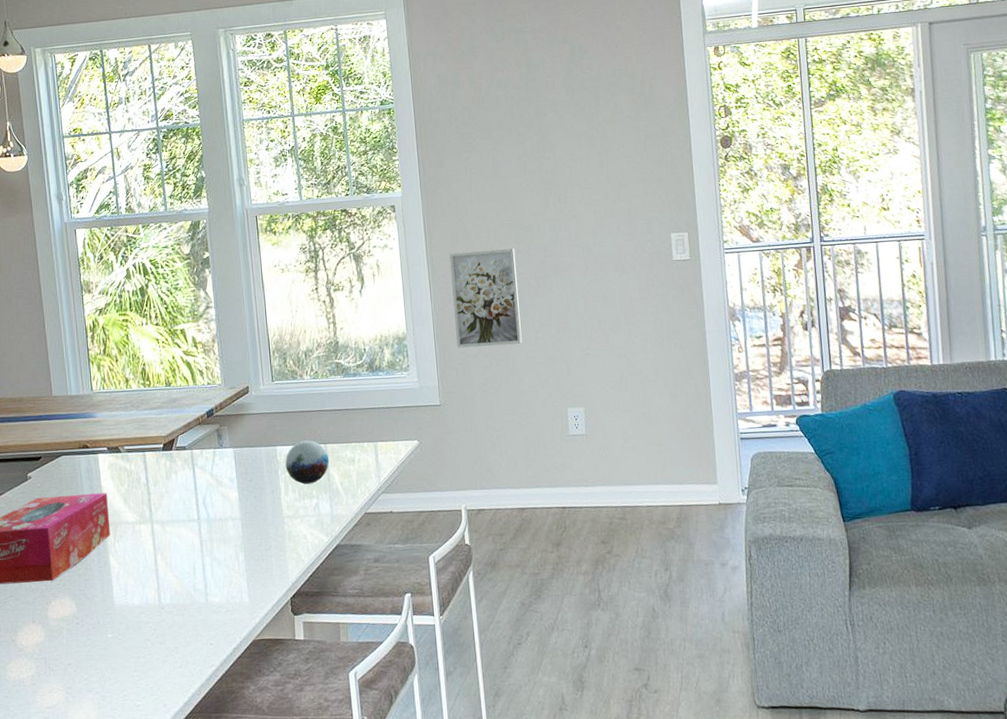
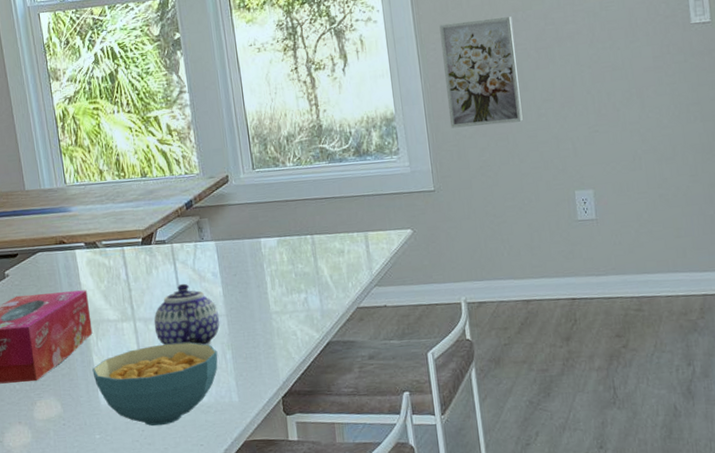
cereal bowl: none [108,544,231,626] -> present [92,342,218,427]
teapot: none [171,488,234,548] -> present [154,283,220,346]
decorative orb: present [285,440,330,485] -> none [270,231,317,278]

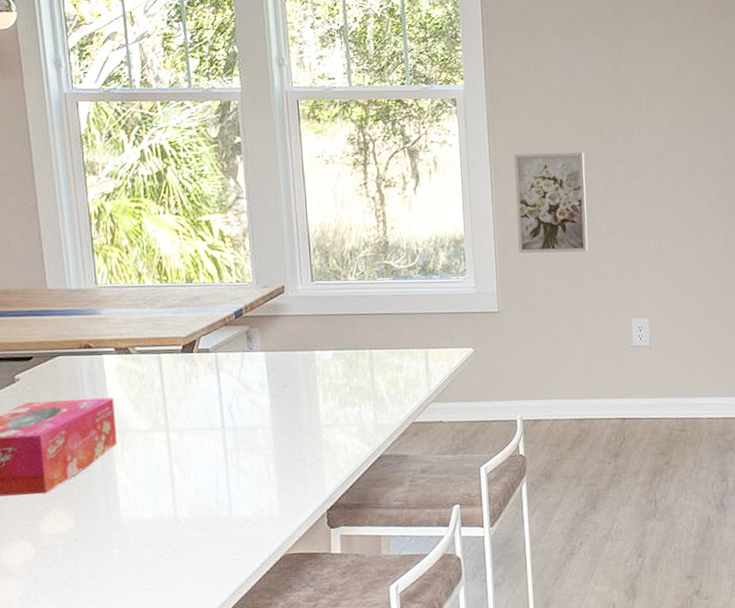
cereal bowl: present [92,342,218,427] -> none [114,454,260,541]
teapot: present [154,283,220,346] -> none [190,394,265,458]

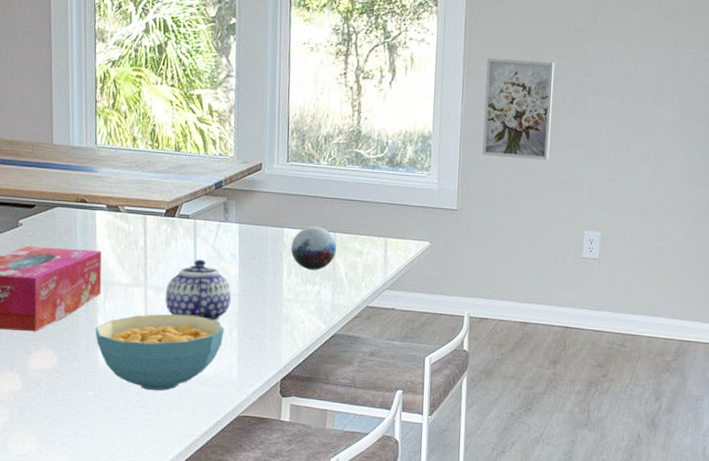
cereal bowl: none [114,454,260,541] -> present [95,313,225,391]
teapot: none [190,394,265,458] -> present [165,259,232,322]
decorative orb: none [324,345,375,392] -> present [291,226,337,270]

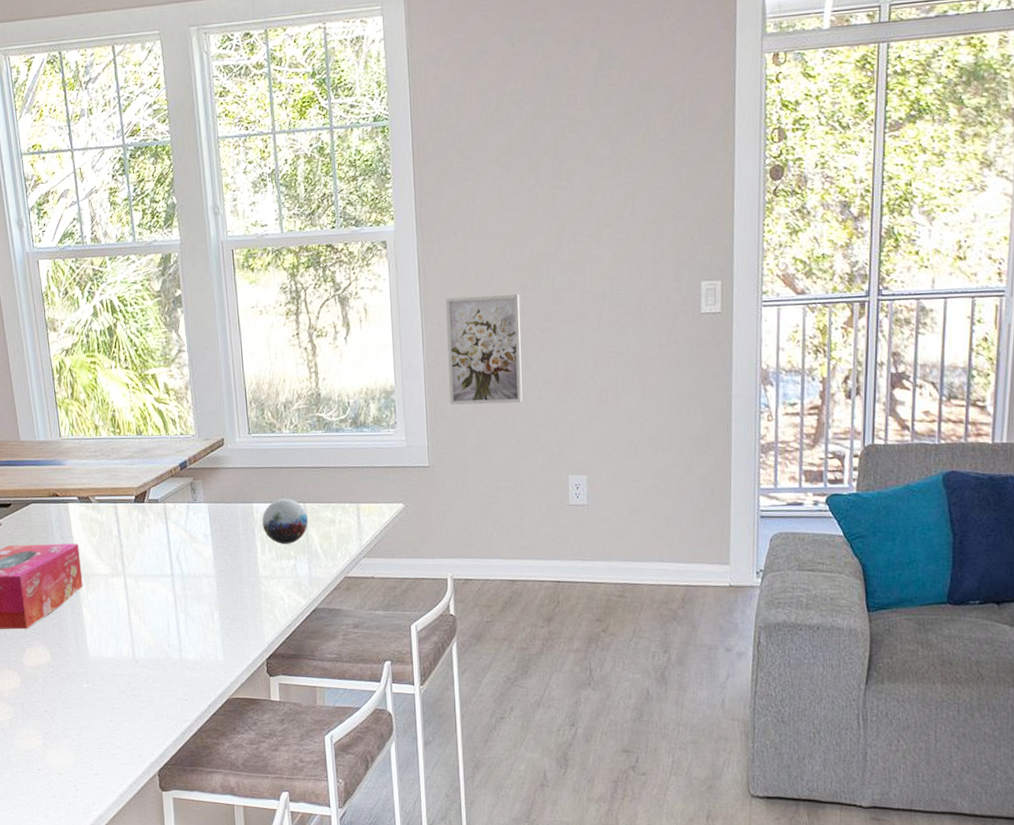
cereal bowl: present [95,313,225,391] -> none [81,600,206,679]
teapot: present [165,259,232,322] -> none [144,543,209,605]

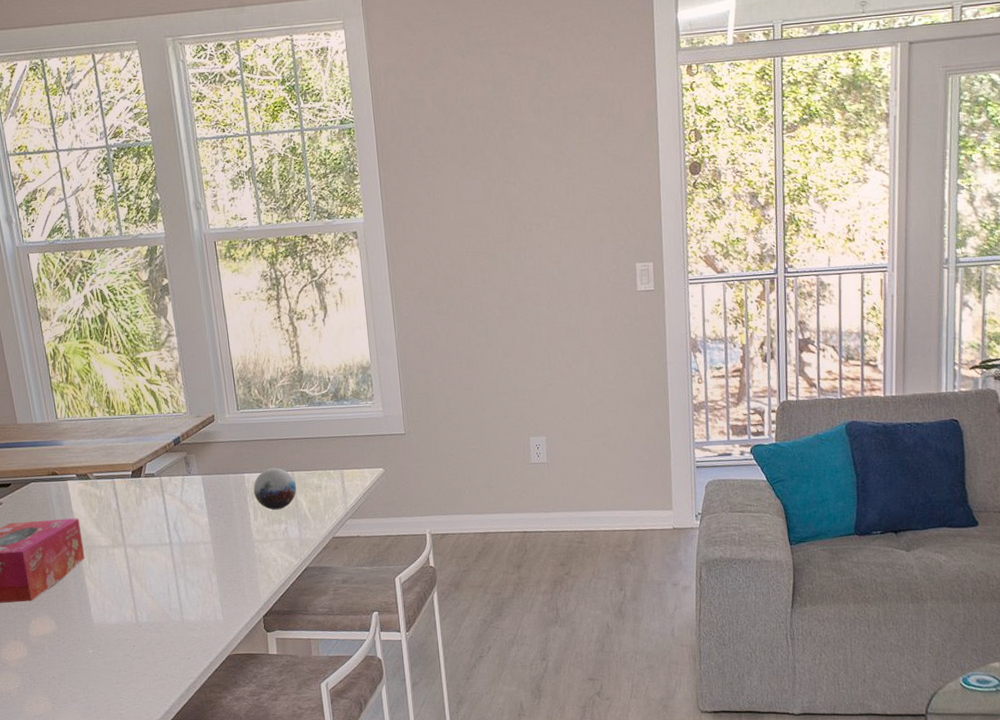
wall art: present [446,294,523,405] -> none [413,277,486,378]

